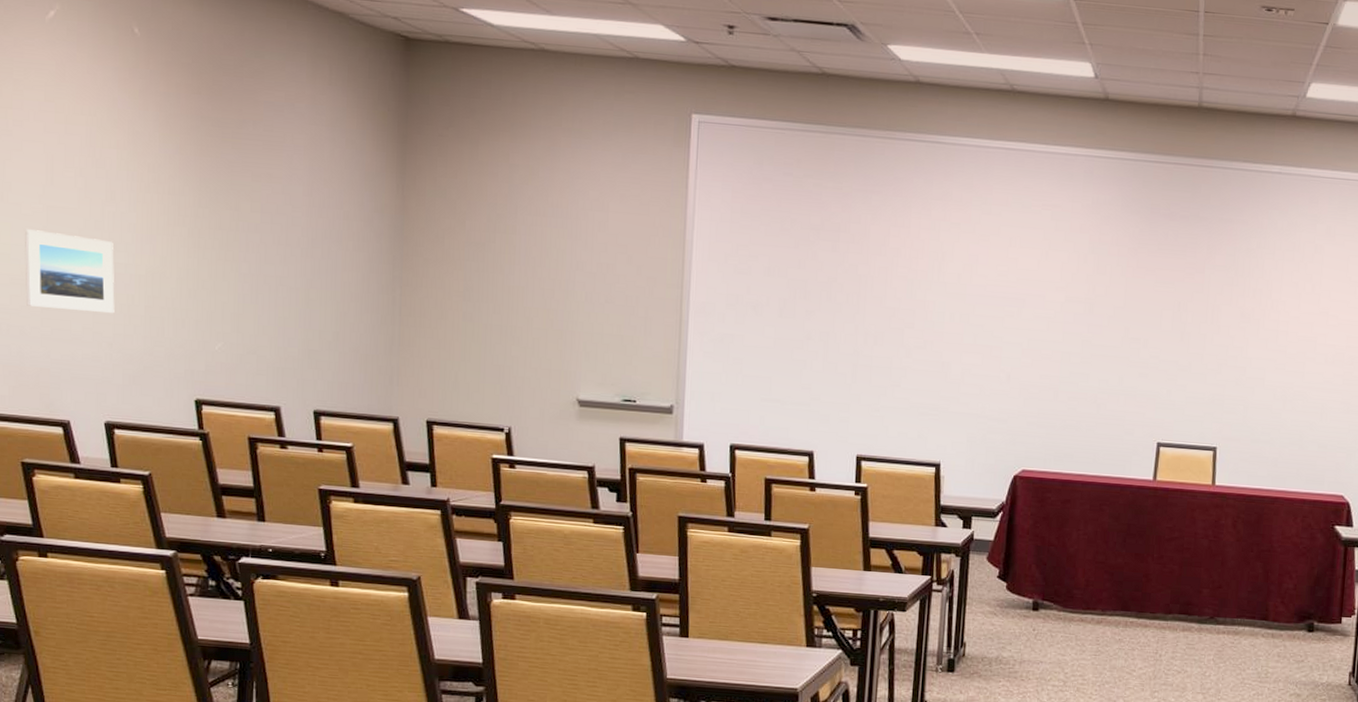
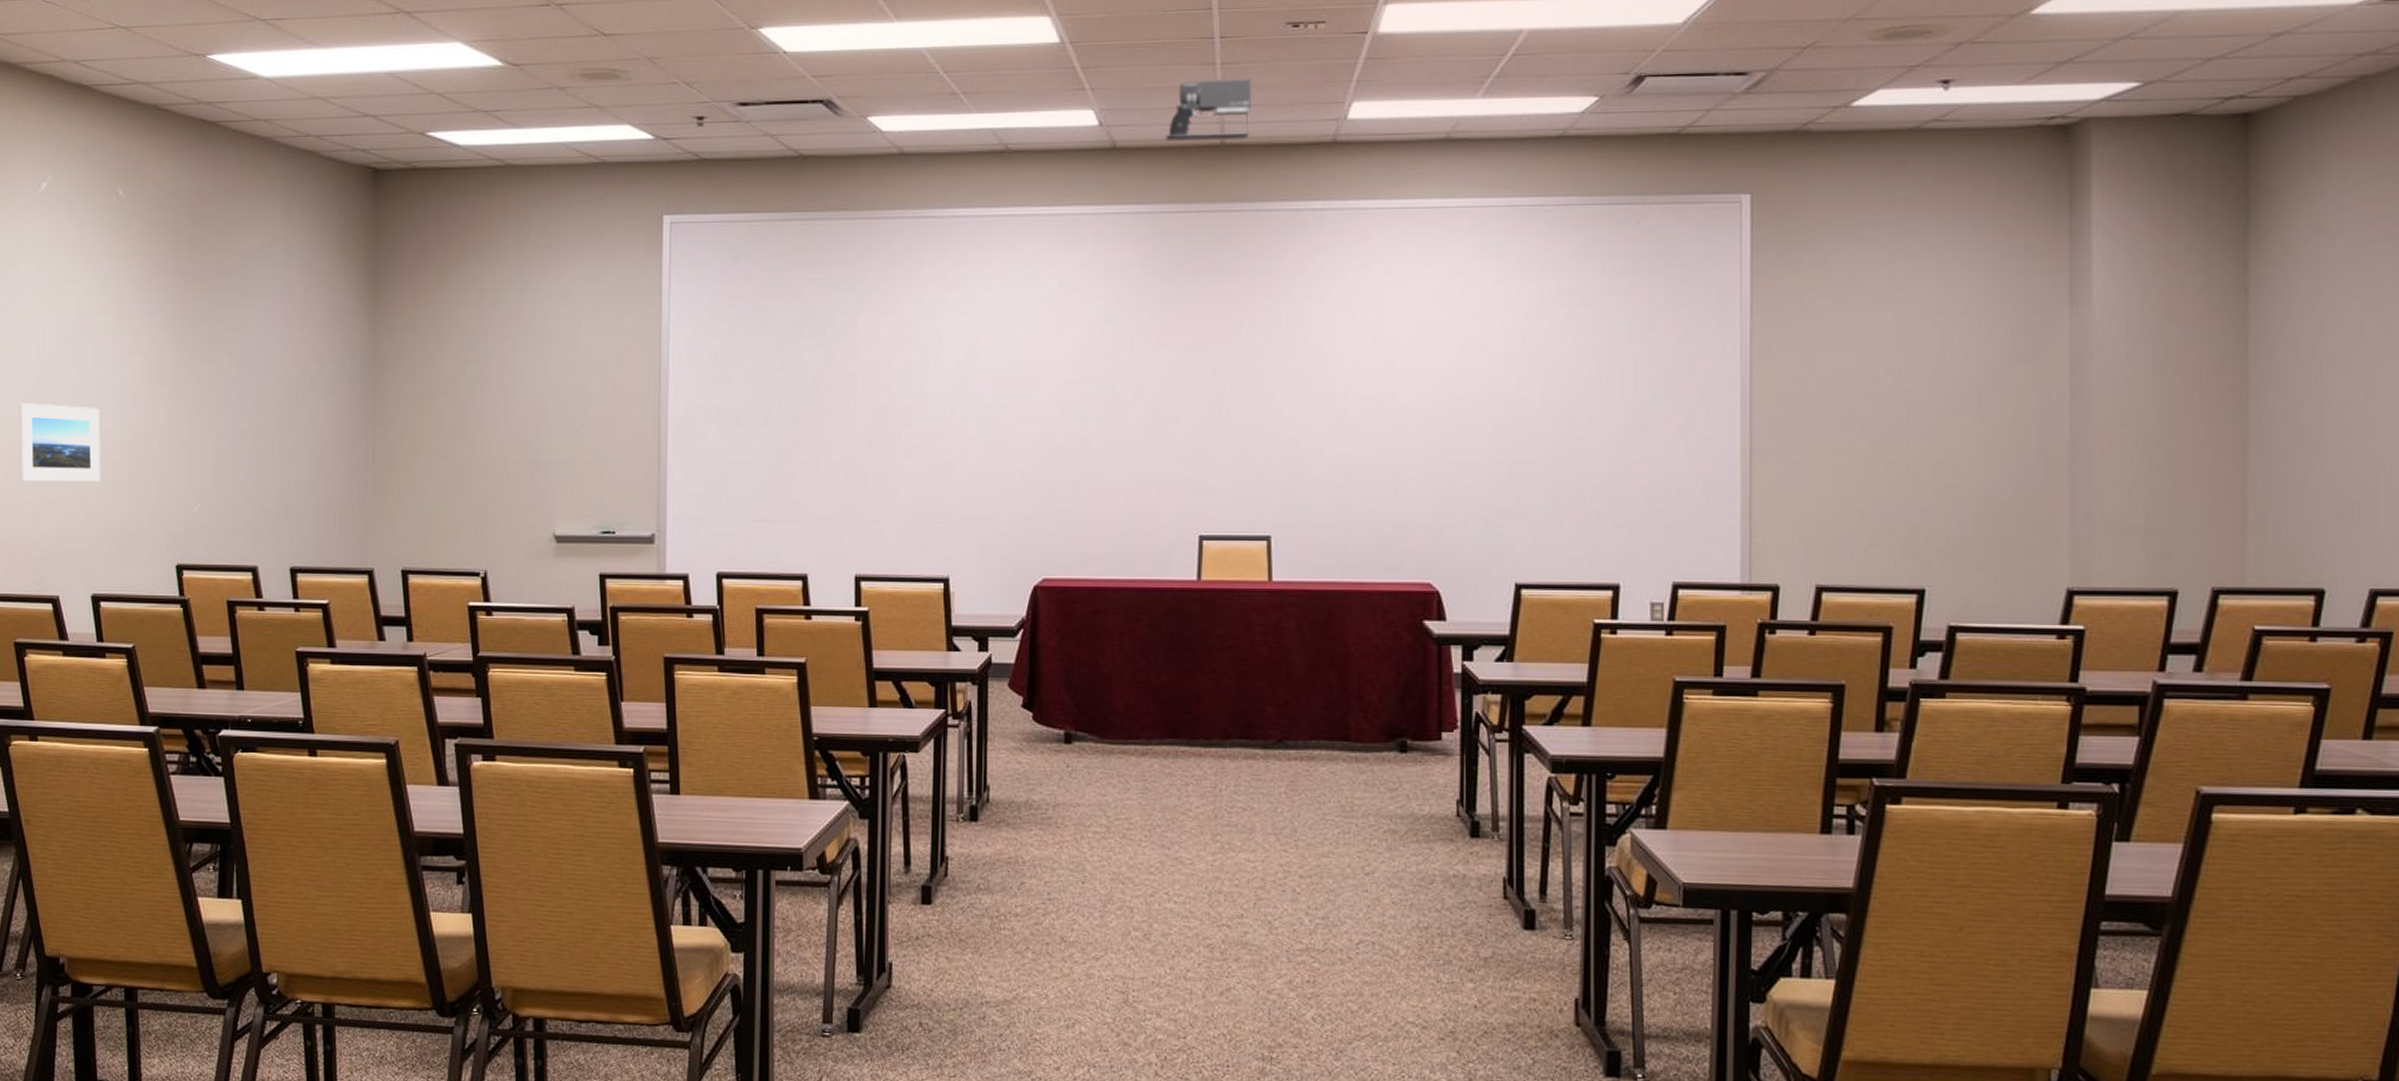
projector: none [1151,47,1228,105] -> present [1165,79,1251,141]

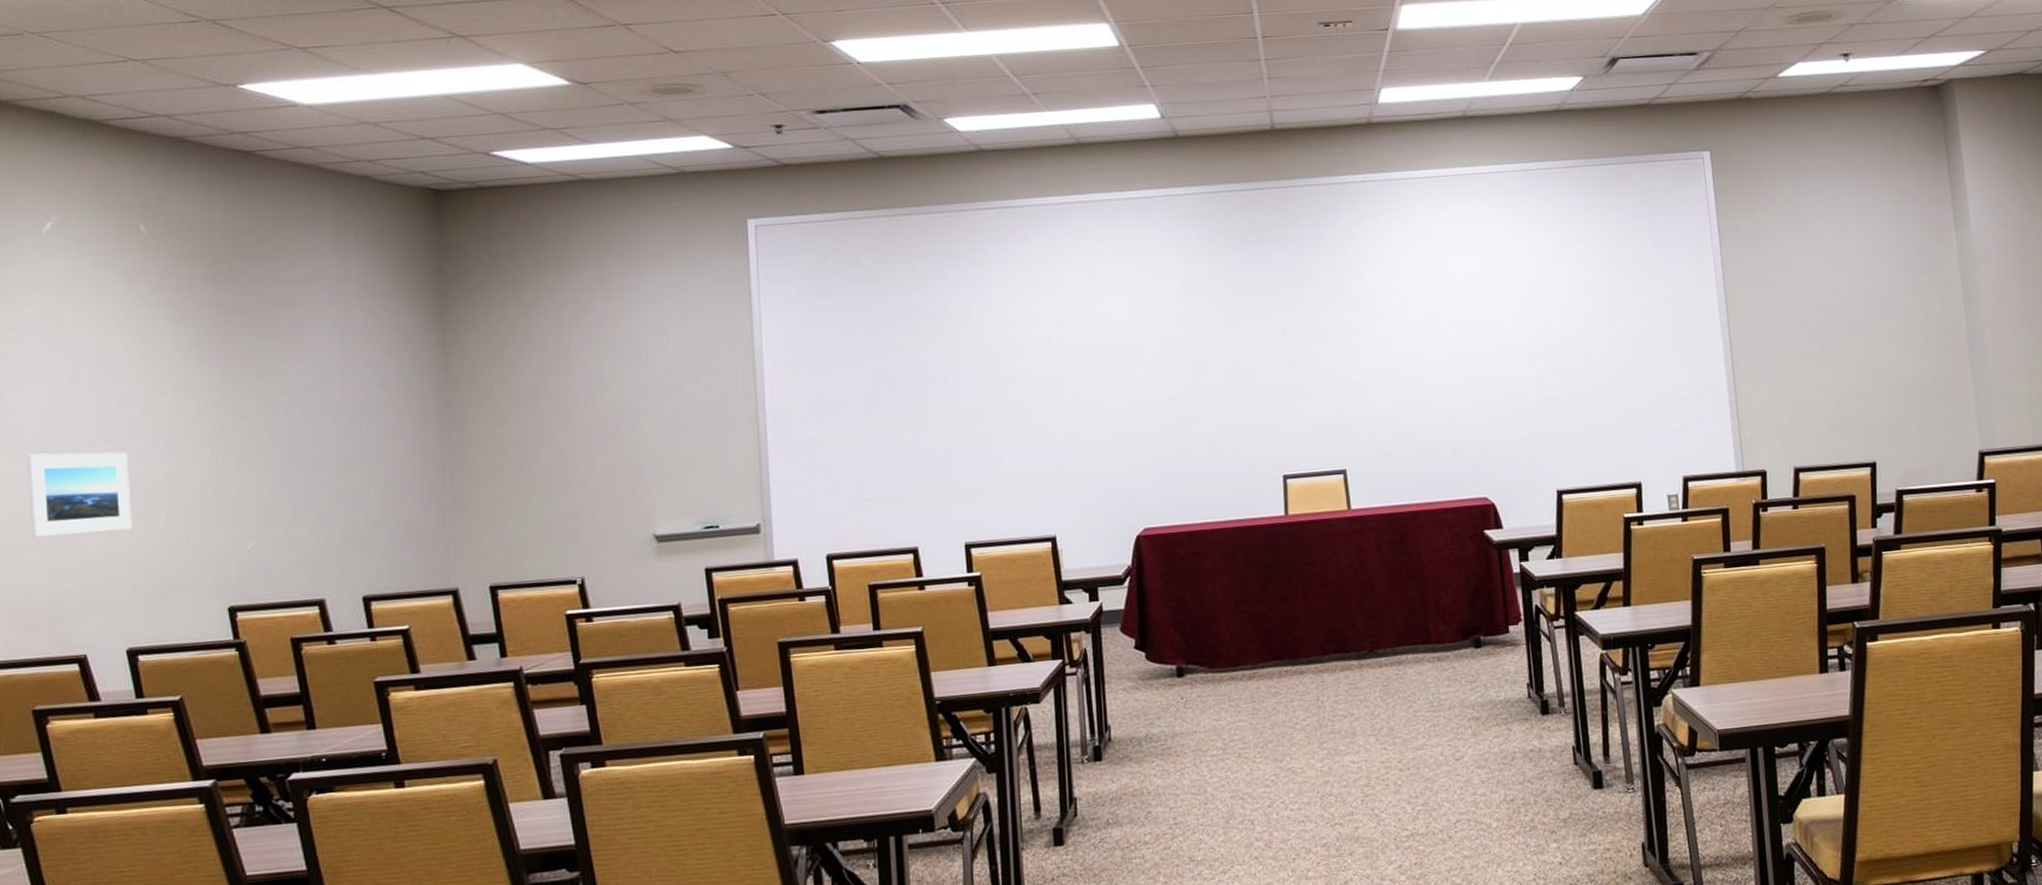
projector: present [1165,79,1251,141] -> none [1221,72,1296,129]

